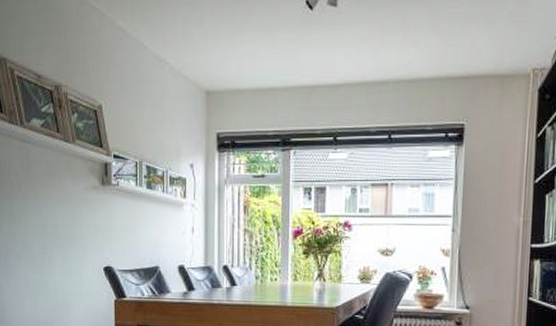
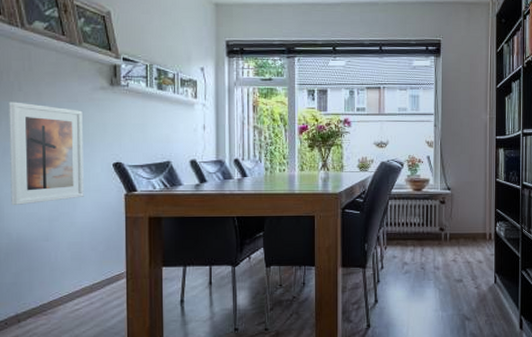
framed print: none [10,202,77,307] -> present [9,101,84,205]

